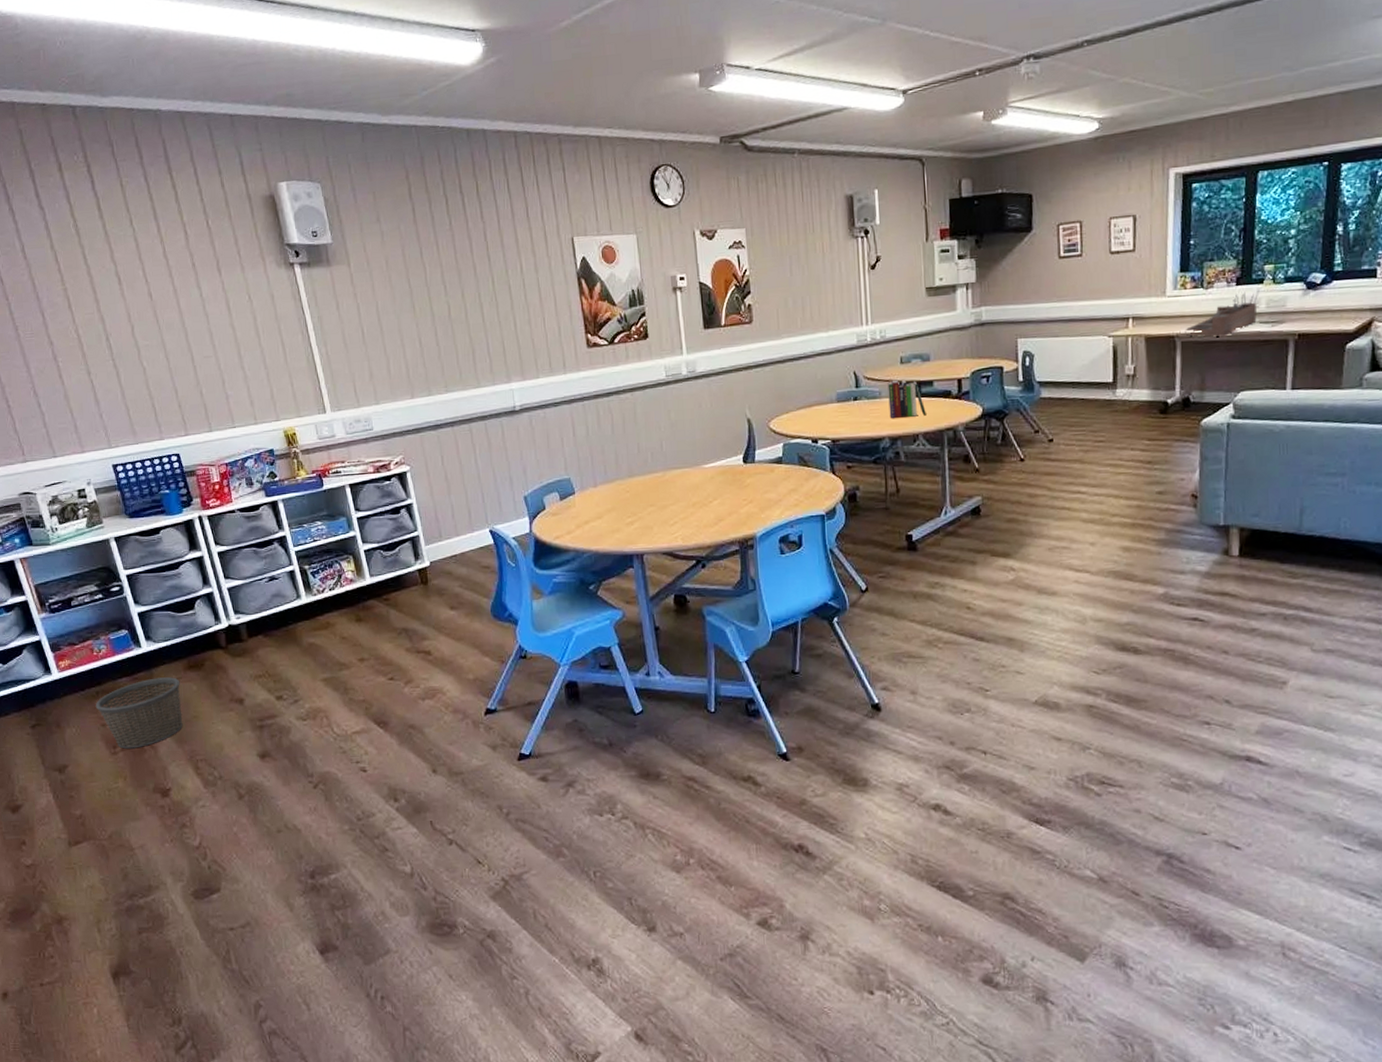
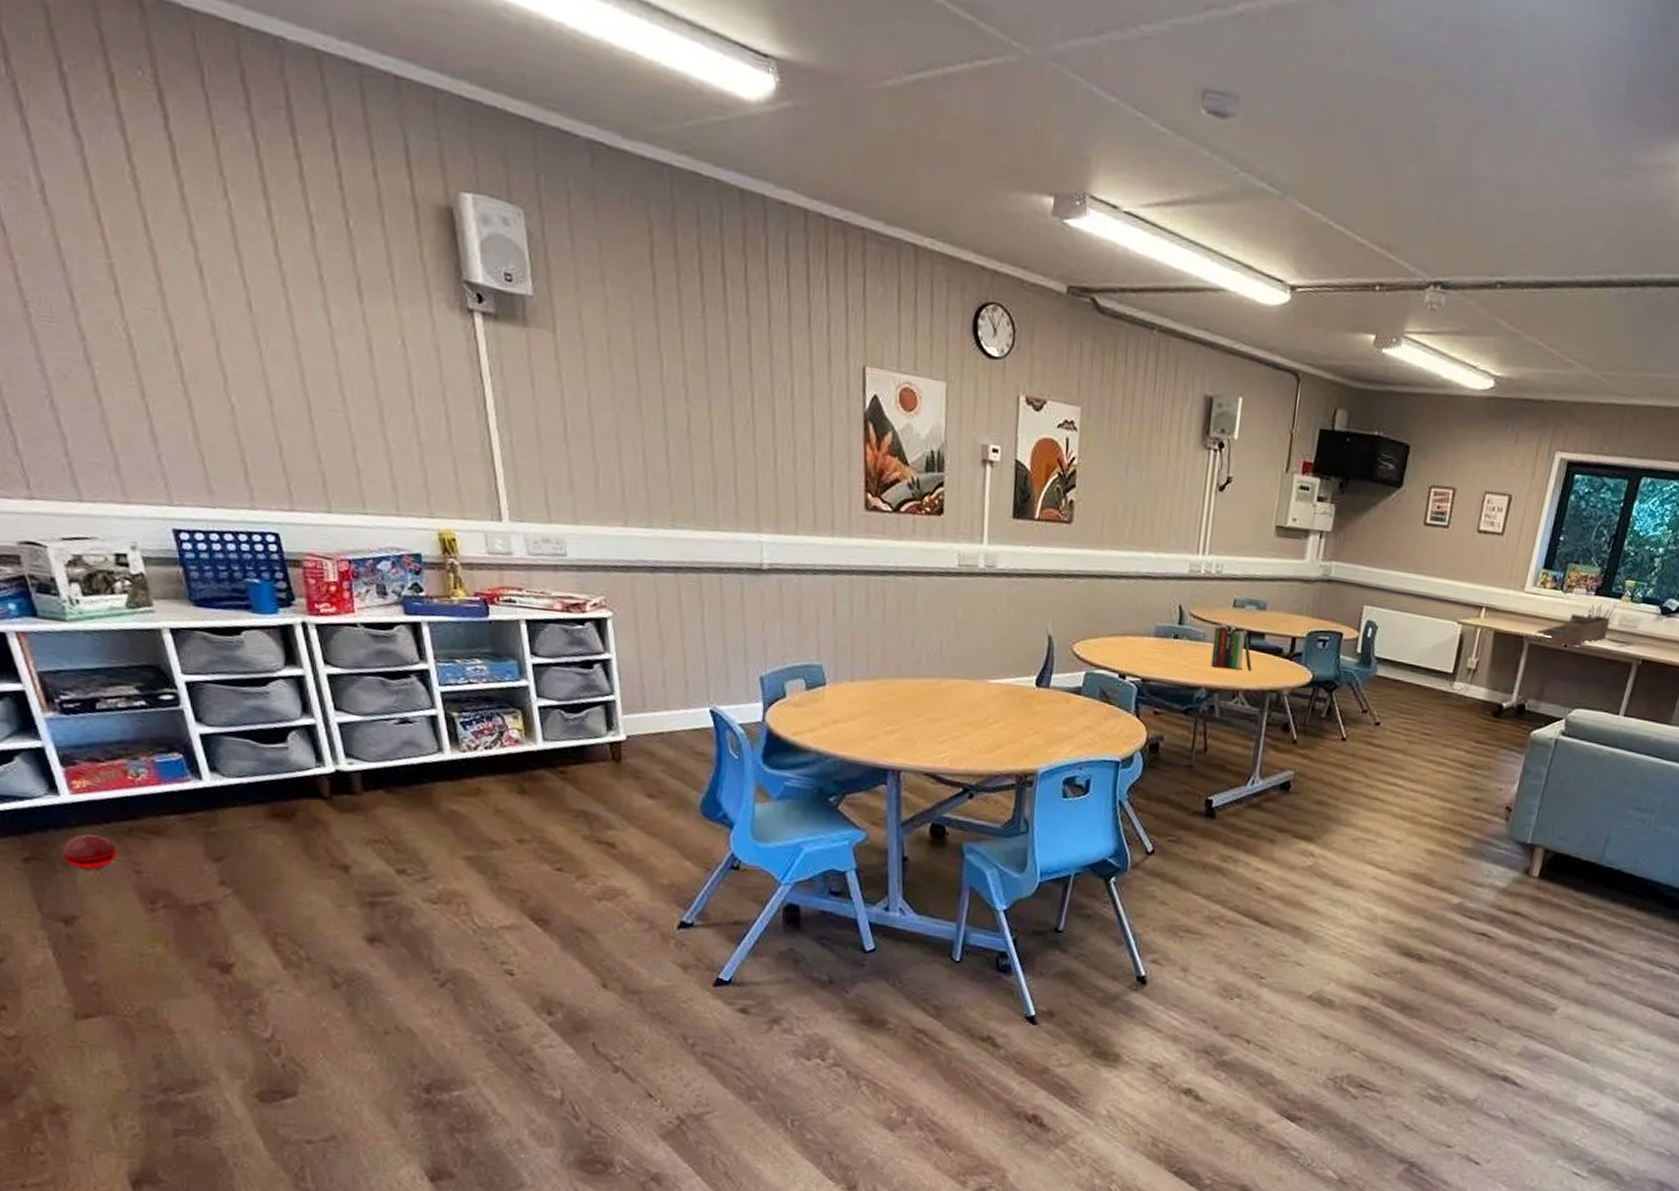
ball: none [55,701,90,728] -> present [62,834,118,870]
basket: present [95,677,183,749] -> none [126,822,258,908]

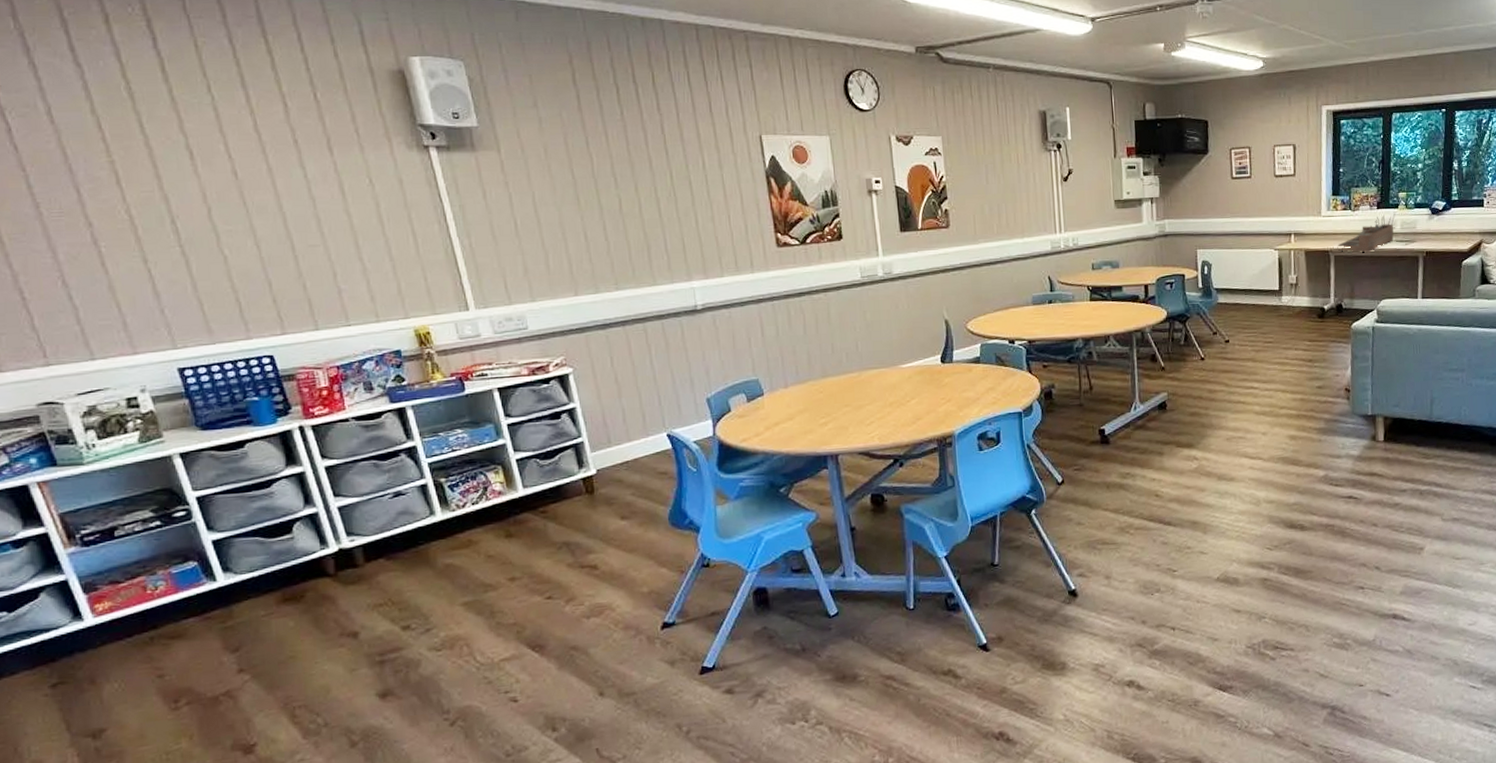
ball: present [62,834,118,870] -> none [87,650,141,684]
books: present [1210,623,1252,671] -> none [1080,284,1117,320]

